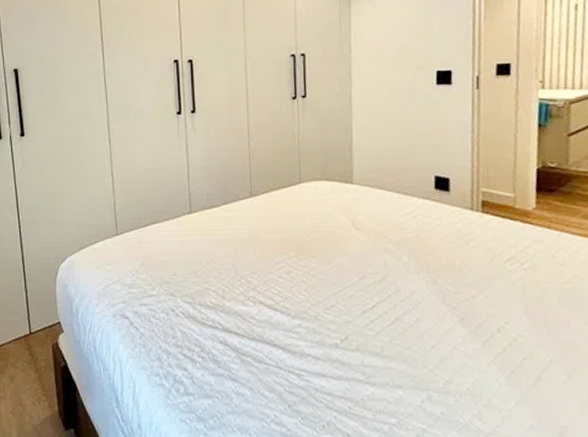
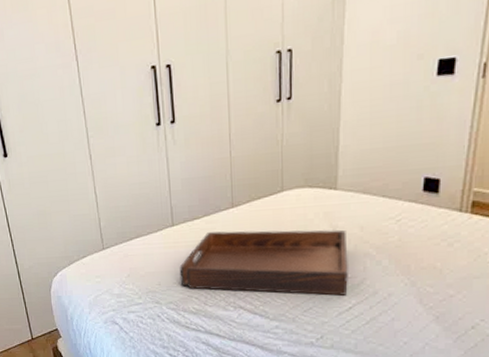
serving tray: none [196,221,370,293] -> present [179,229,348,296]

